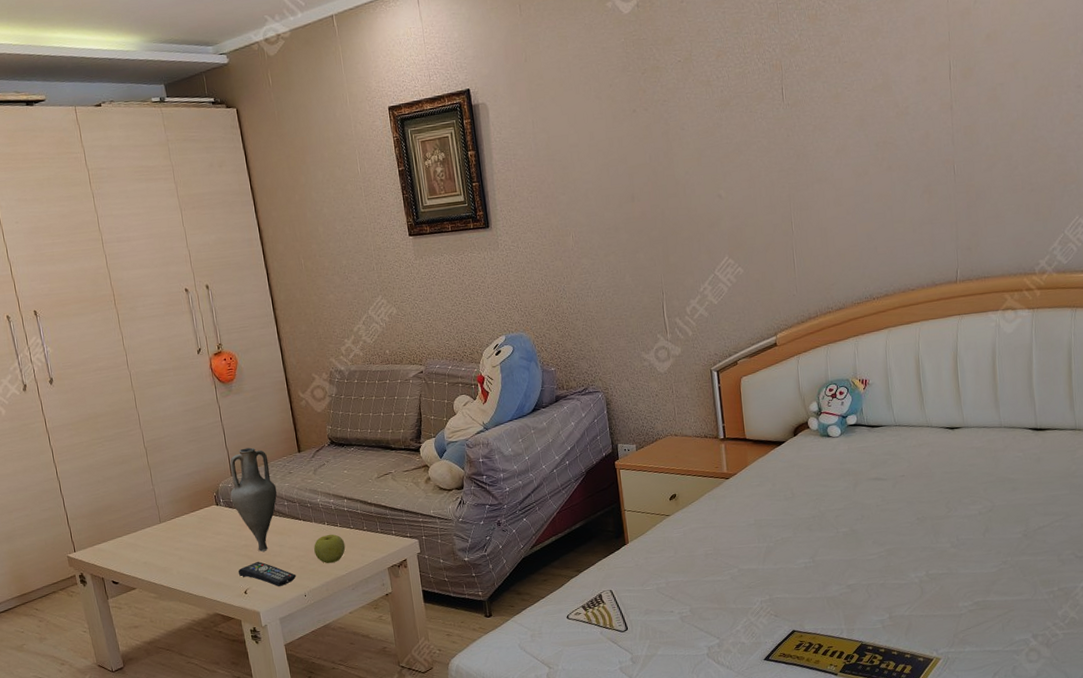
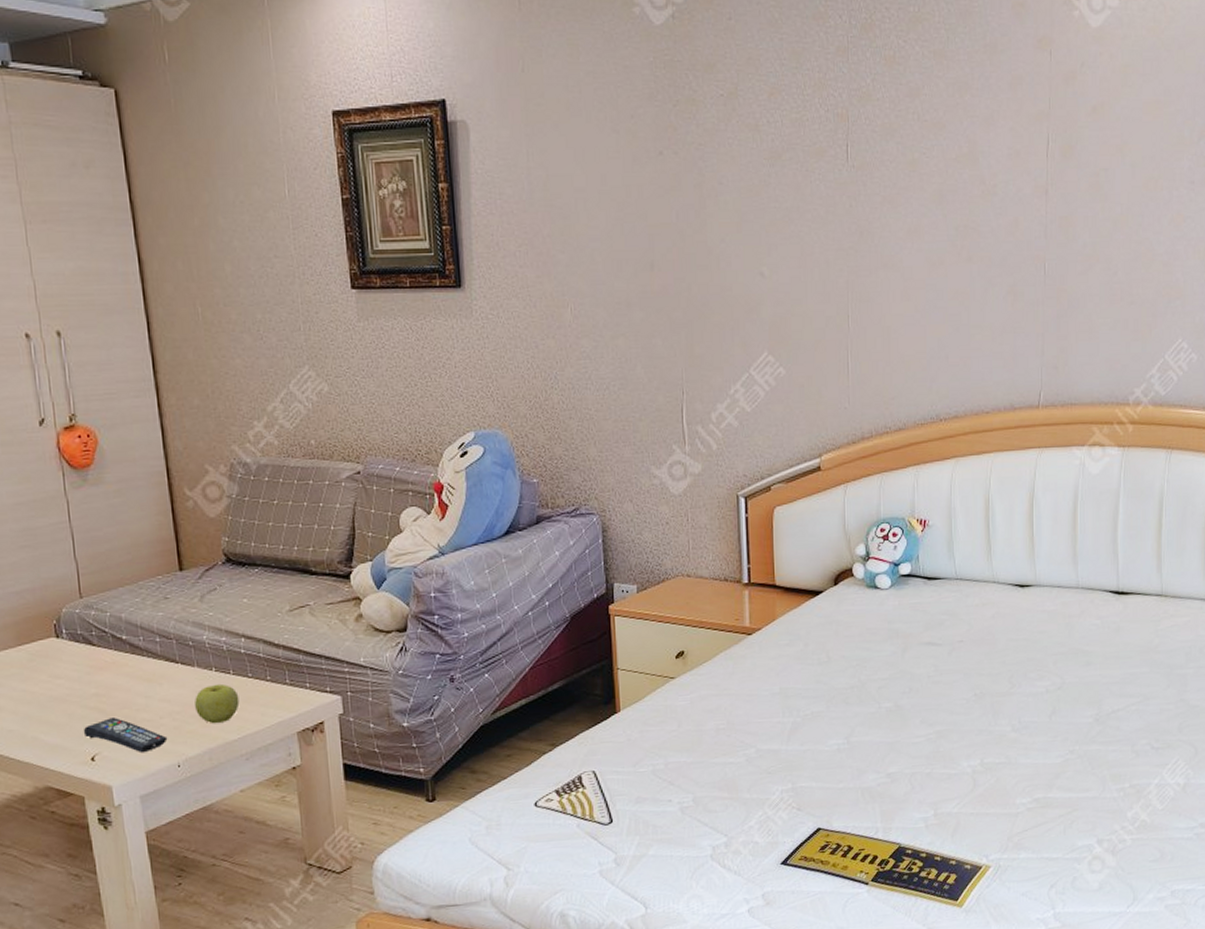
vase: present [229,447,277,552] -> none [77,560,146,704]

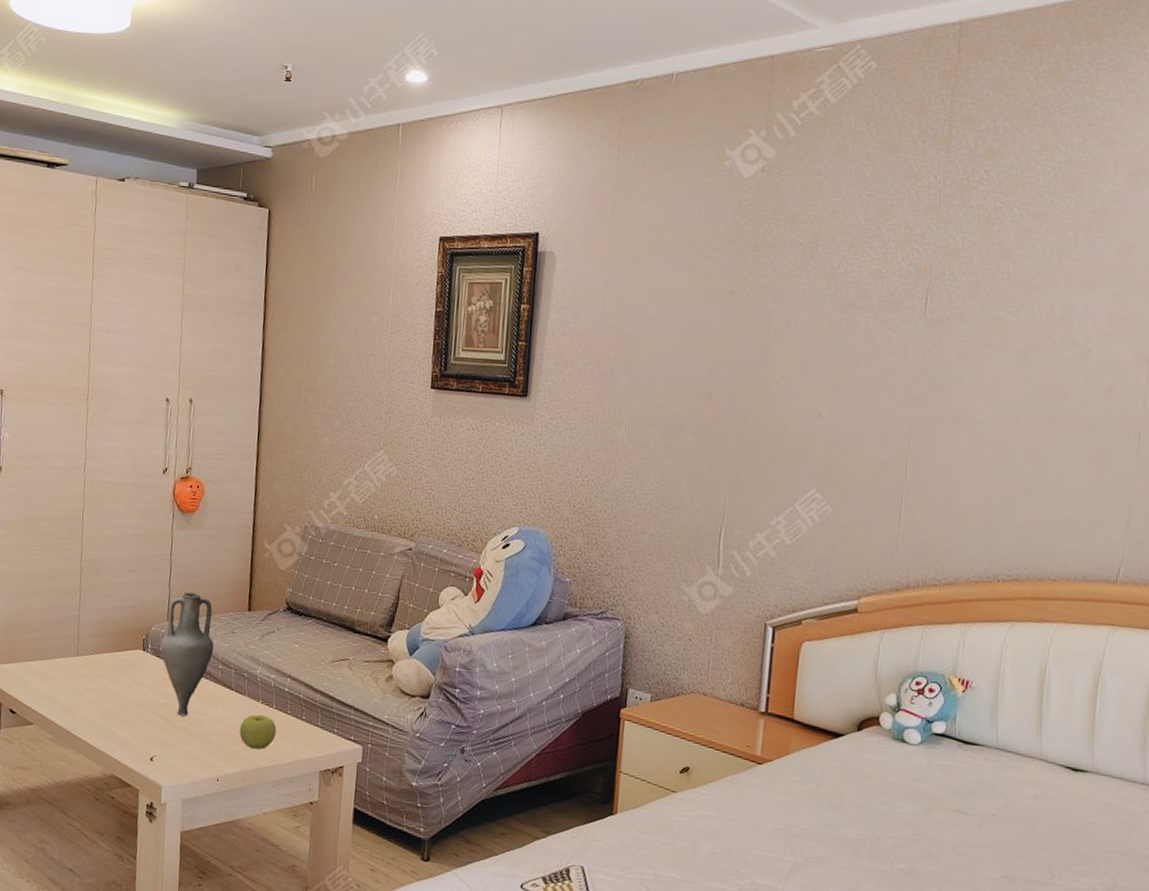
vase: none [77,560,146,704] -> present [160,592,215,717]
remote control: present [83,716,168,753] -> none [148,726,213,763]

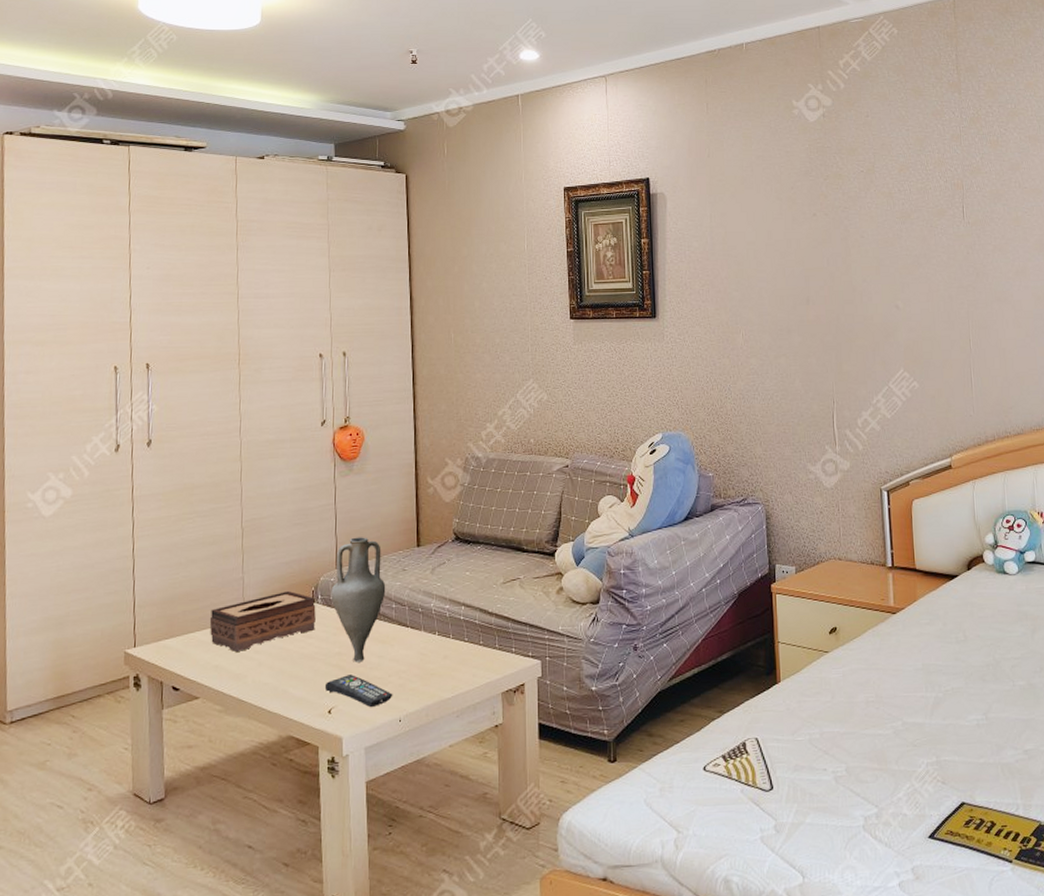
tissue box: none [46,635,146,687] -> present [209,591,316,652]
remote control: none [148,726,213,763] -> present [324,673,393,708]
apple: present [239,714,277,749] -> none [419,646,456,682]

